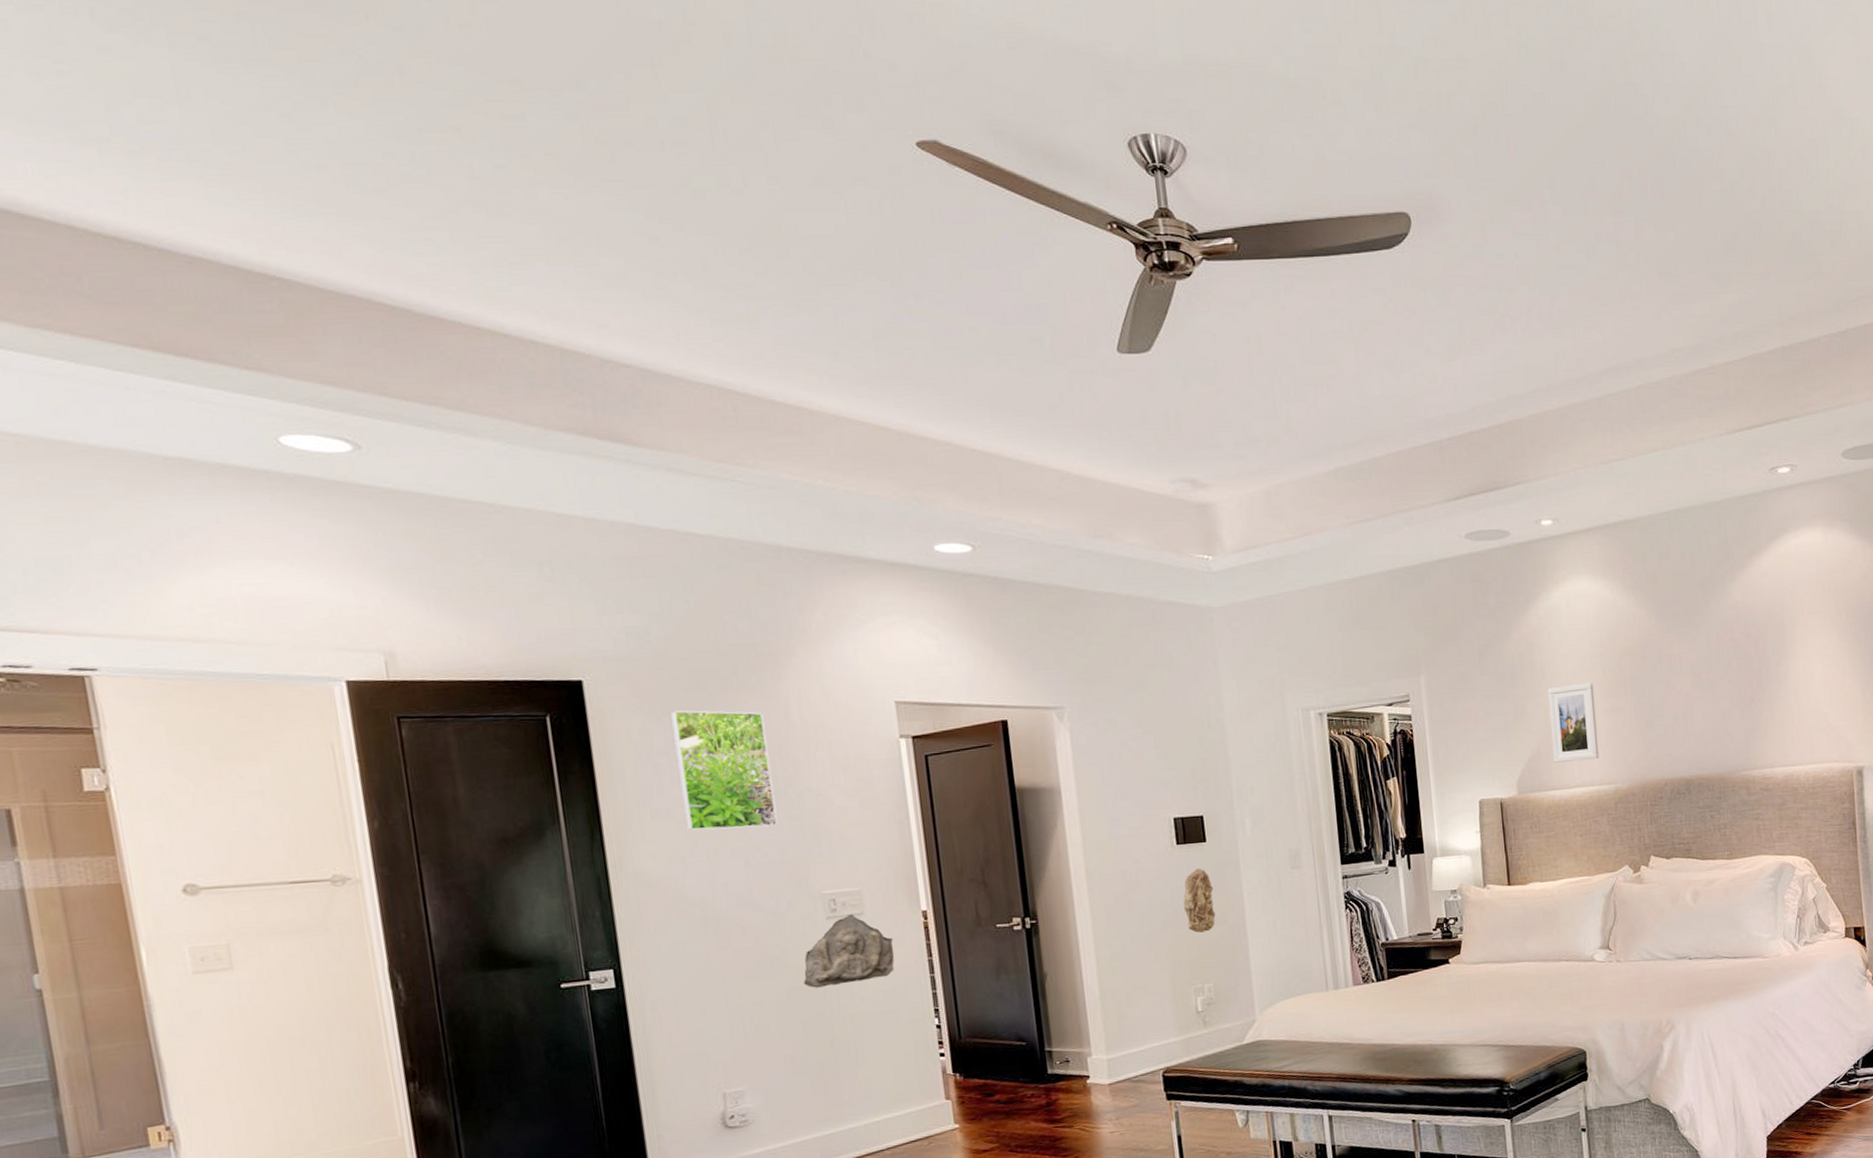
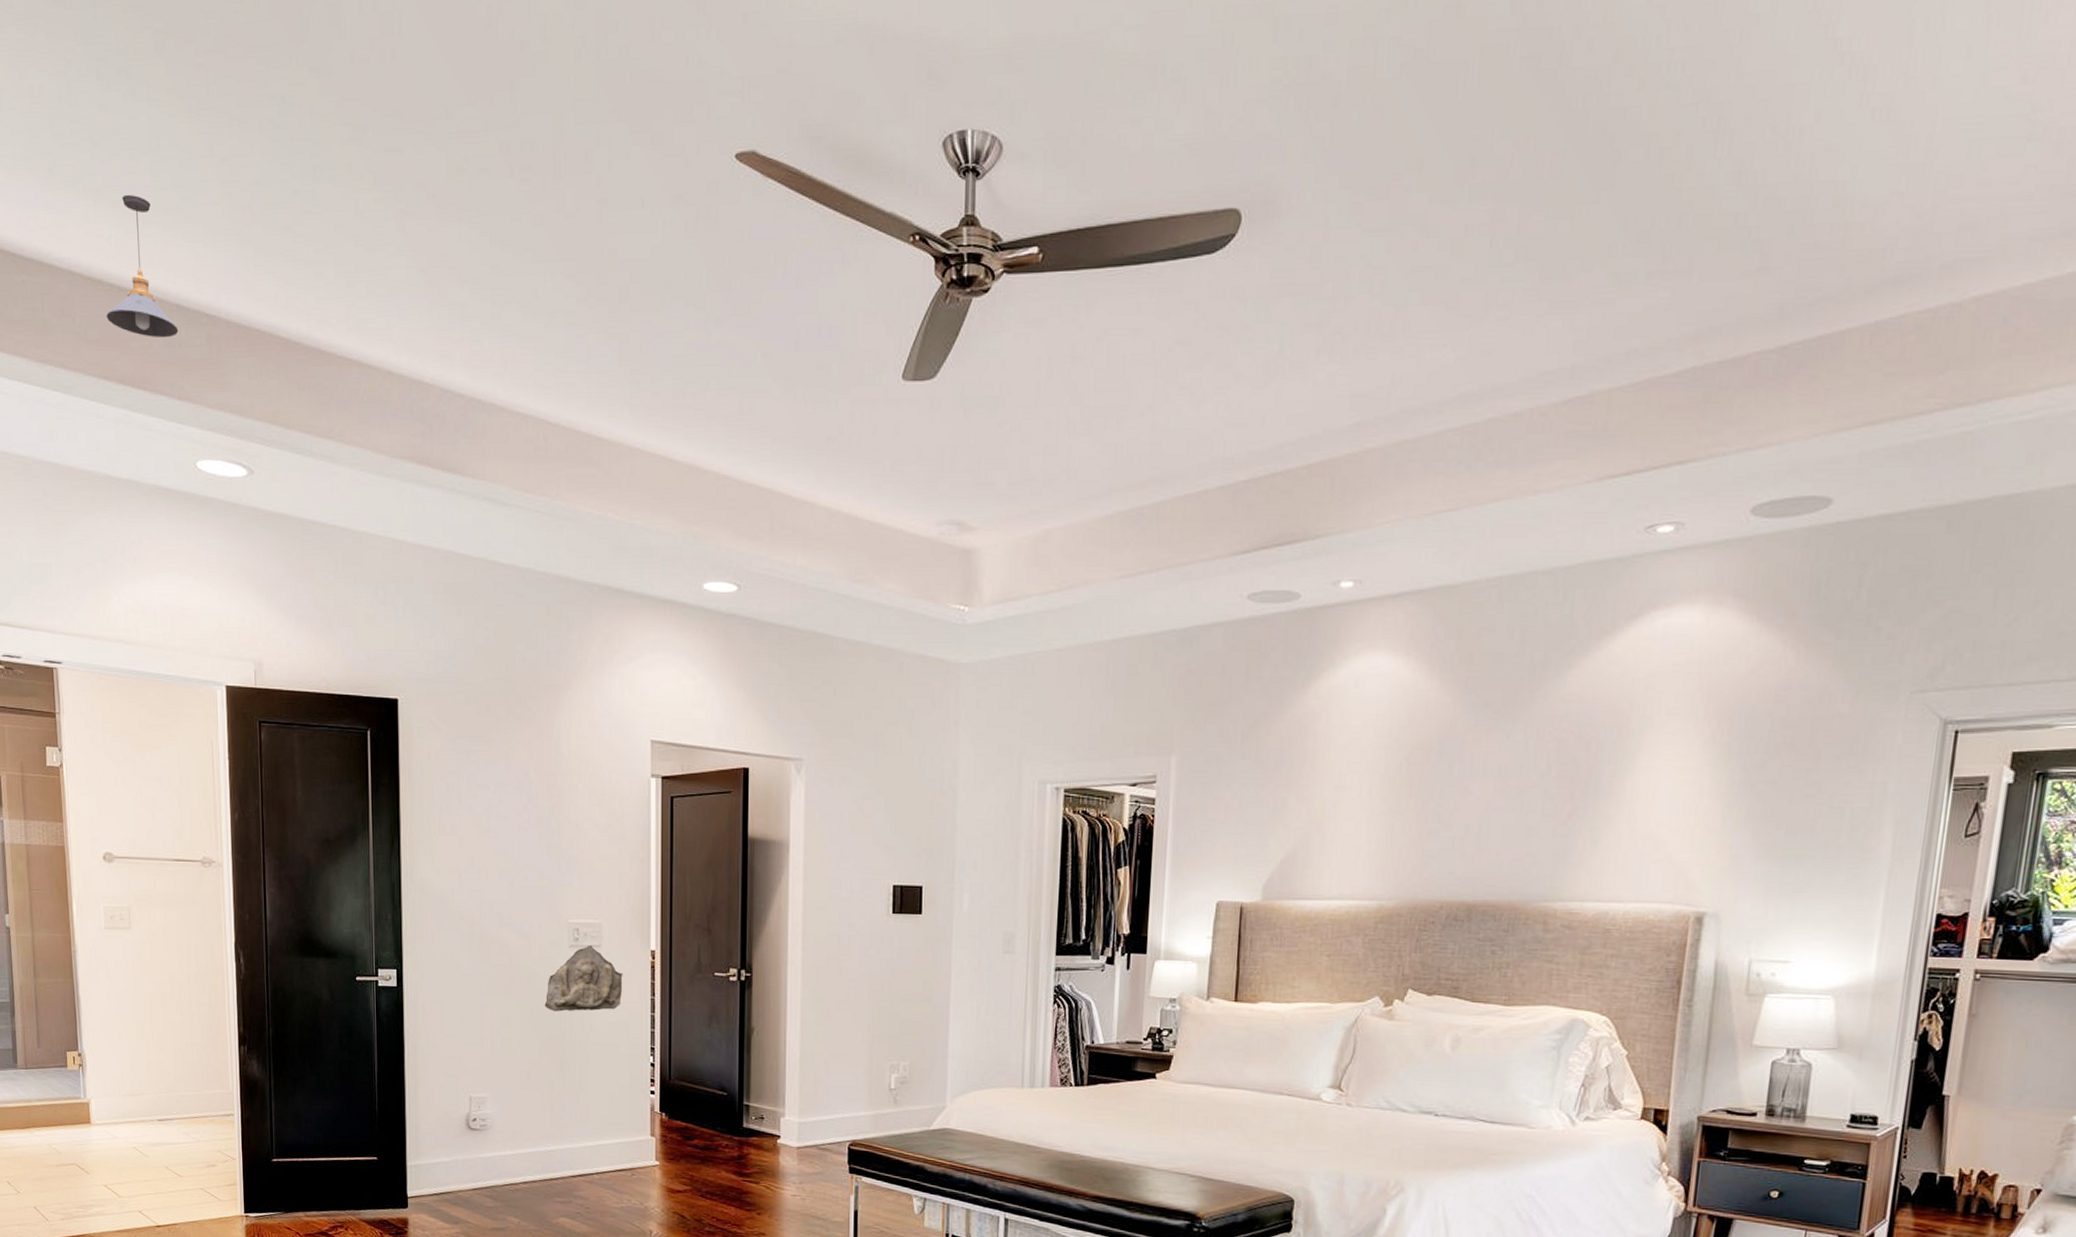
pendant light: none [129,145,239,303] -> present [106,194,179,338]
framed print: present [669,710,778,831] -> none [463,733,539,853]
sculptural relief: present [1183,868,1216,933] -> none [890,940,922,1008]
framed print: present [1547,682,1600,763] -> none [1310,778,1372,869]

